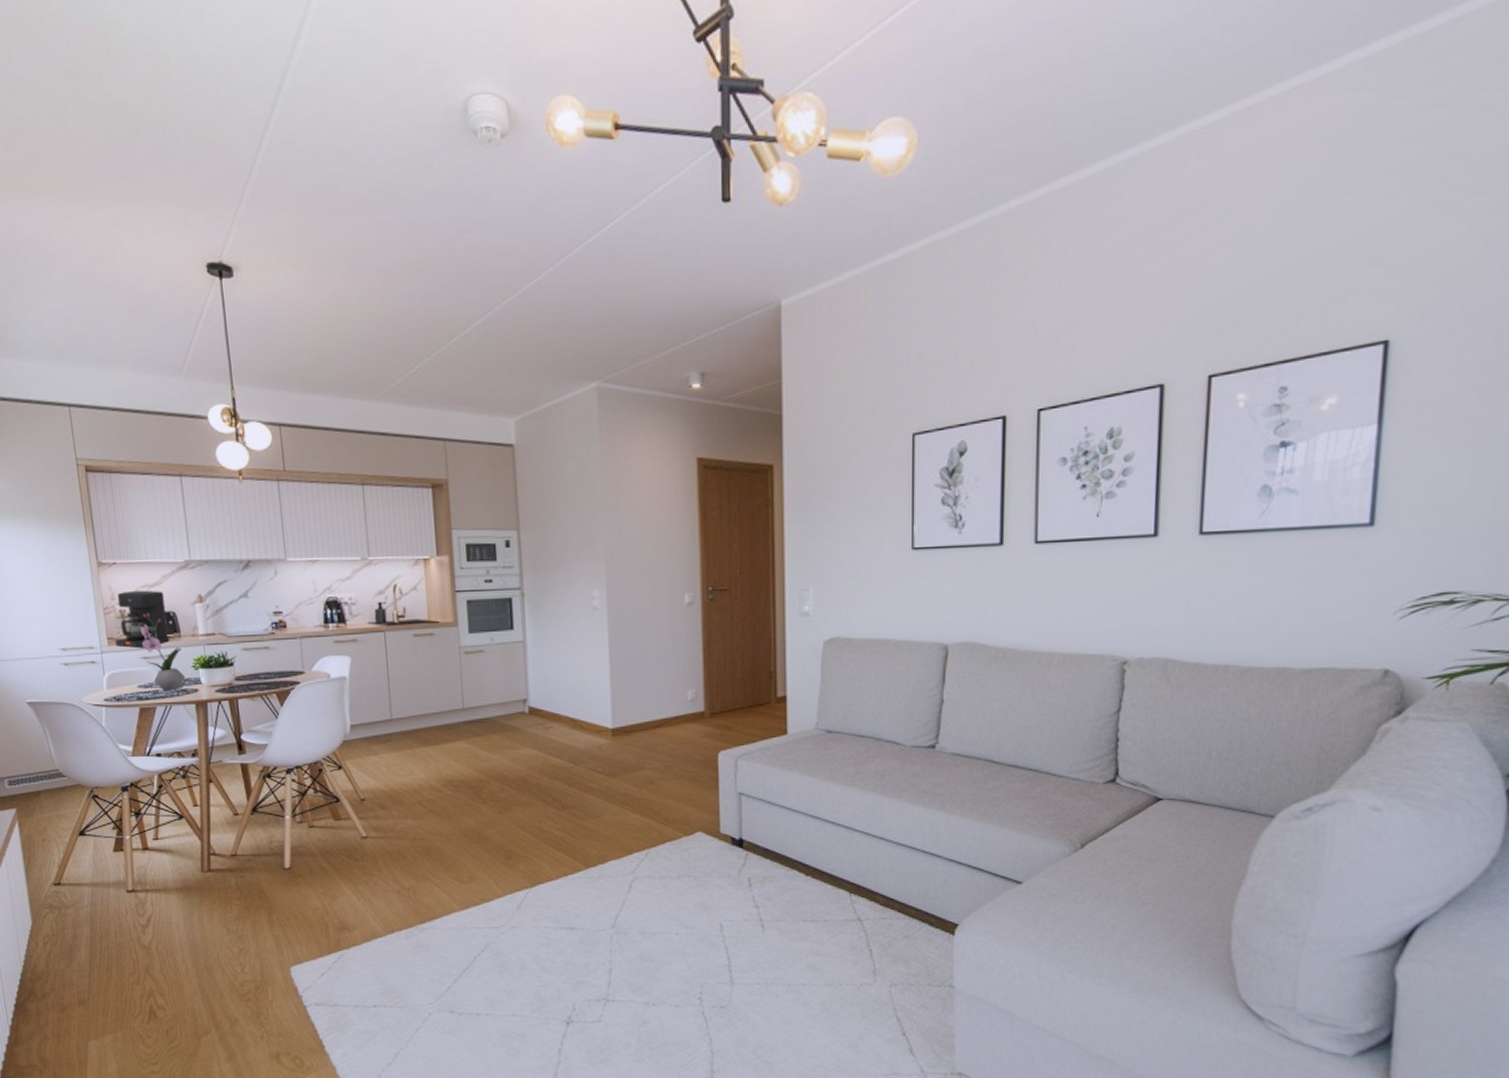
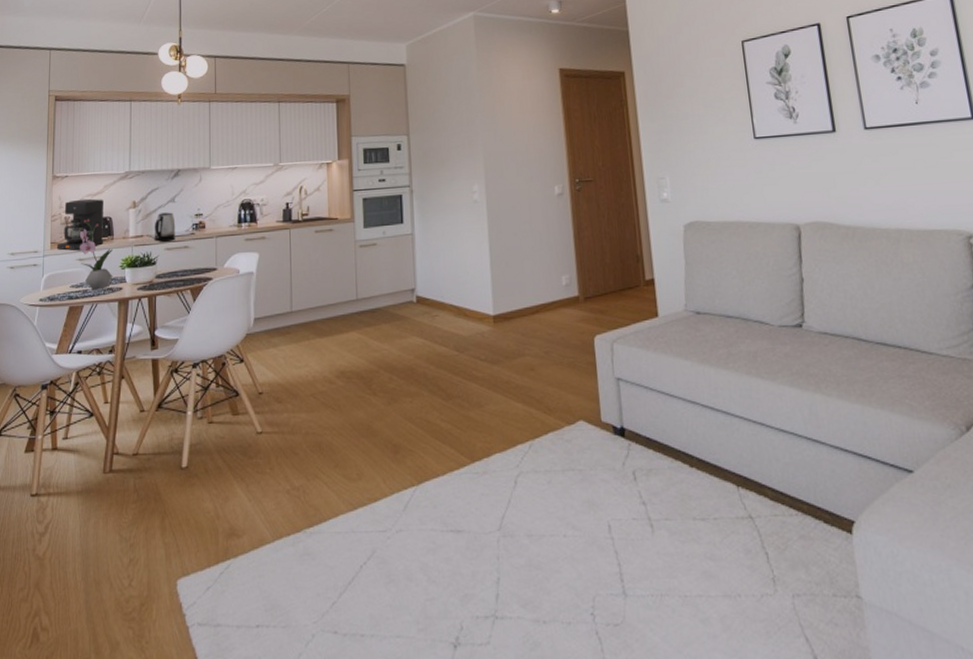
kettle: none [226,608,254,641] -> present [154,212,176,242]

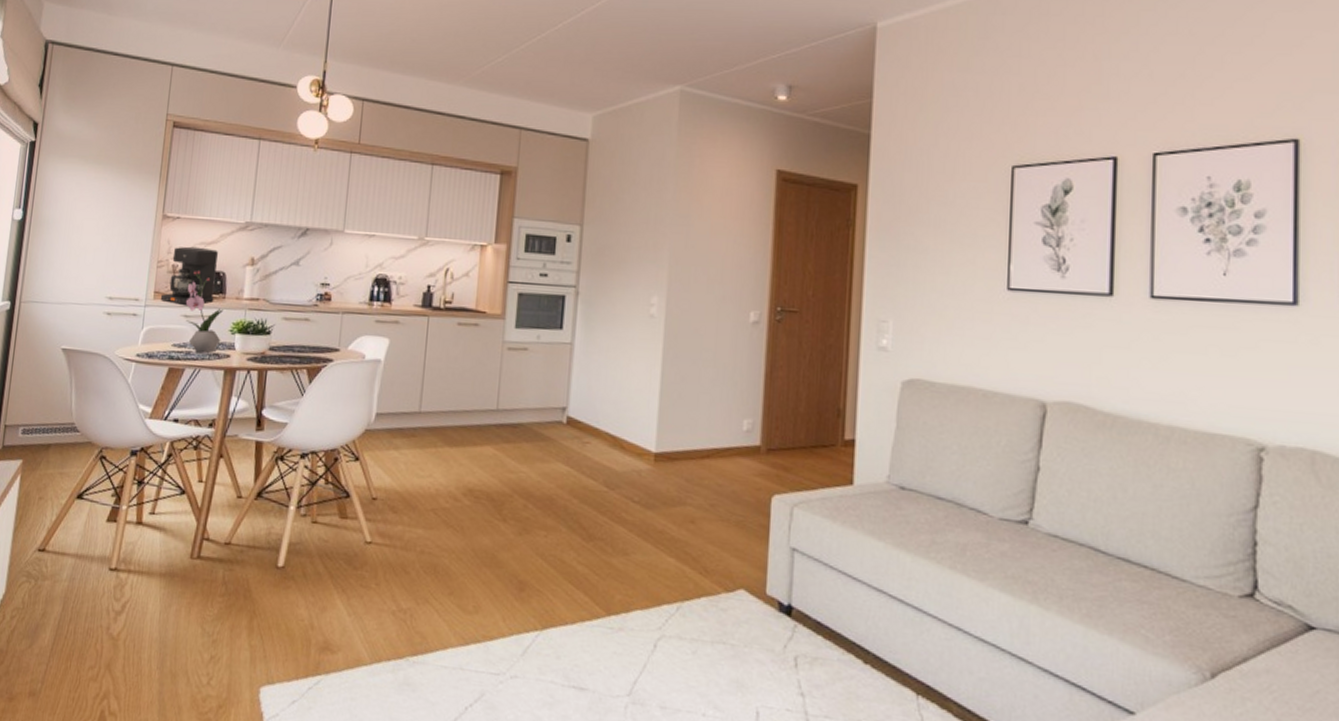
kettle: present [154,212,176,242] -> none [271,275,298,310]

